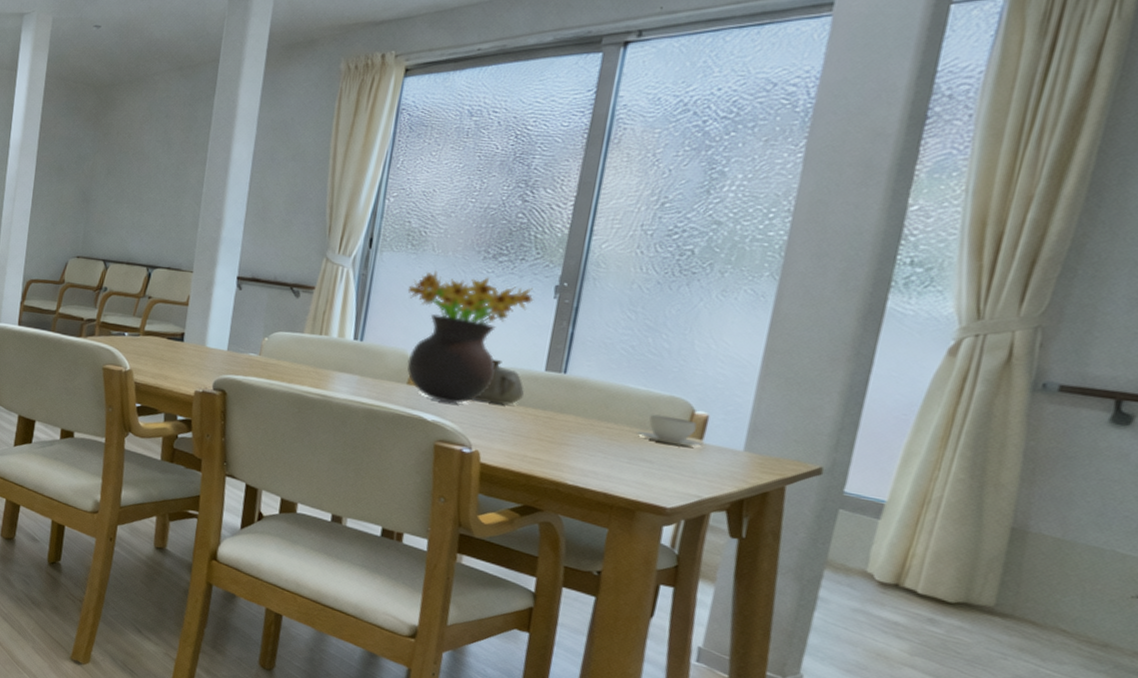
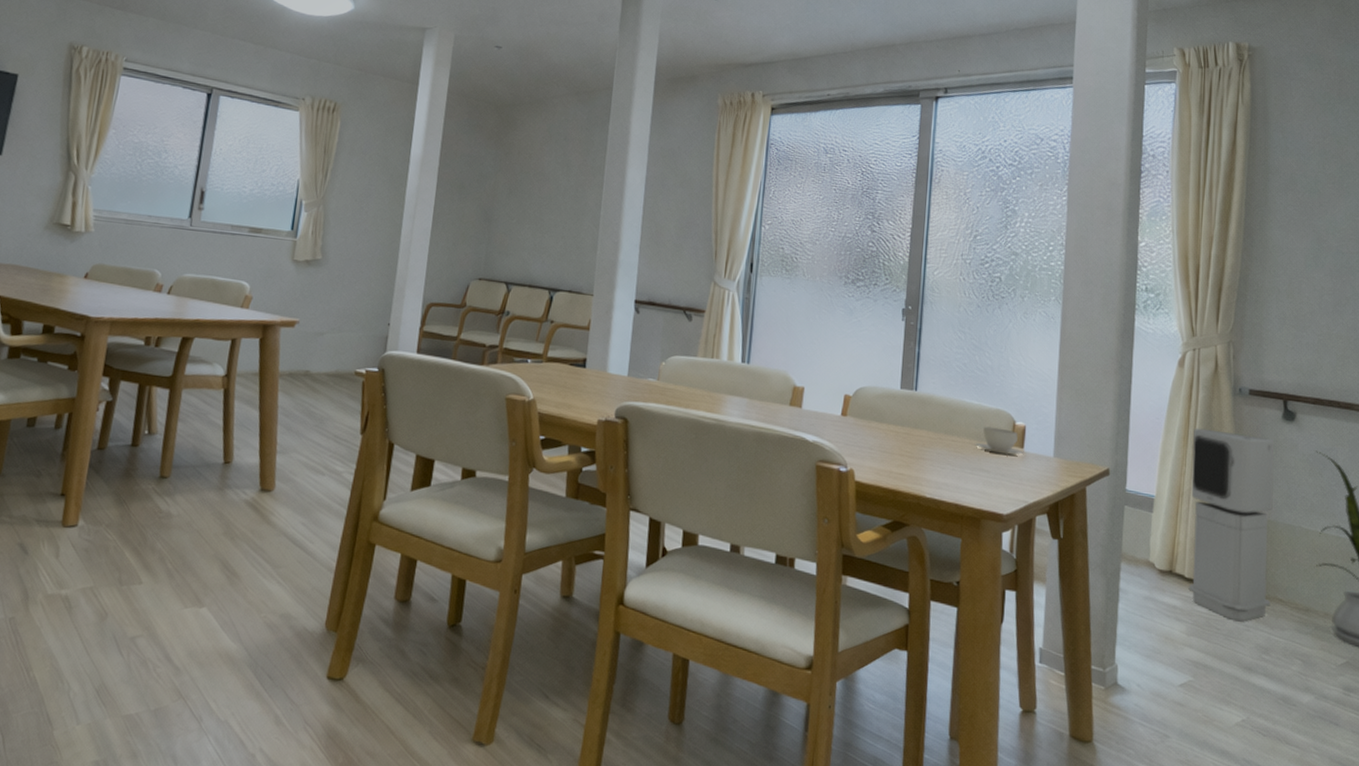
flower arrangement: present [407,269,534,404] -> none [785,293,887,423]
teapot: present [474,359,524,405] -> none [846,378,886,423]
air purifier: none [920,427,1089,649] -> present [1188,428,1275,622]

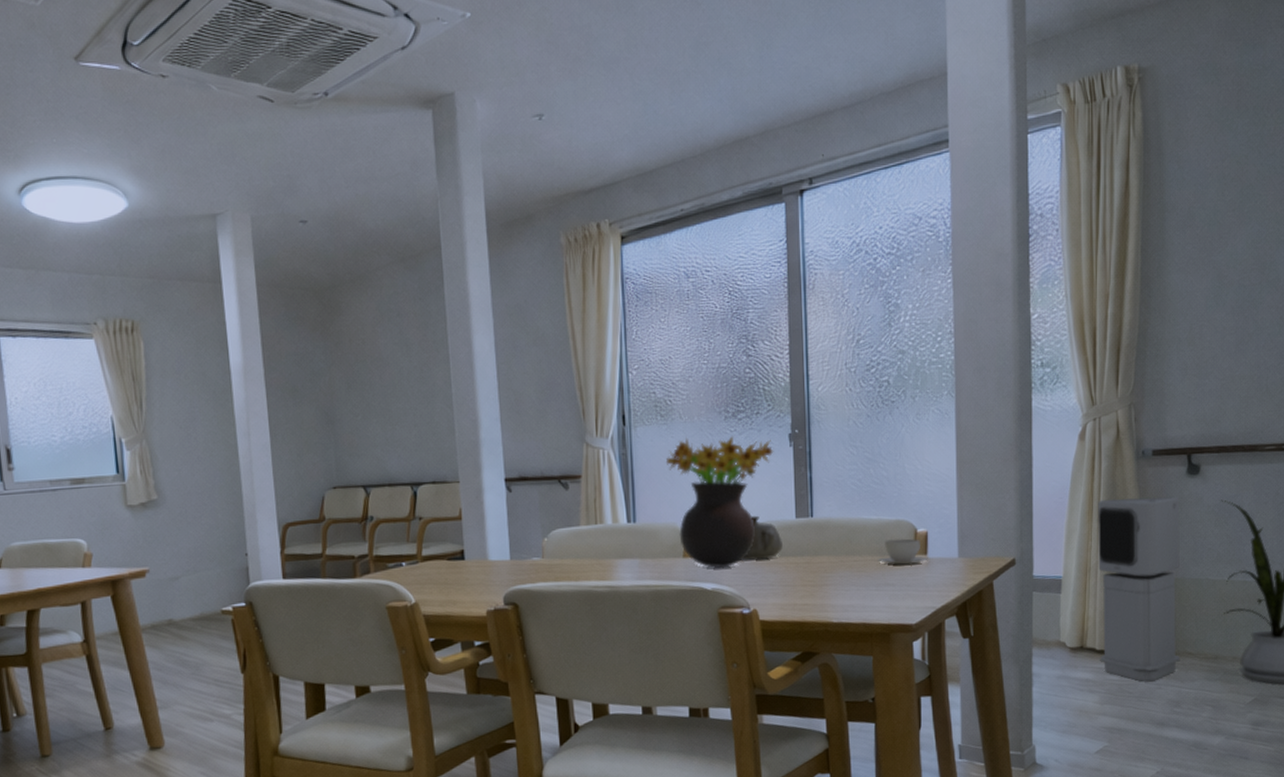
flower arrangement: none [785,293,887,423] -> present [665,436,774,568]
teapot: none [846,378,886,423] -> present [743,515,783,561]

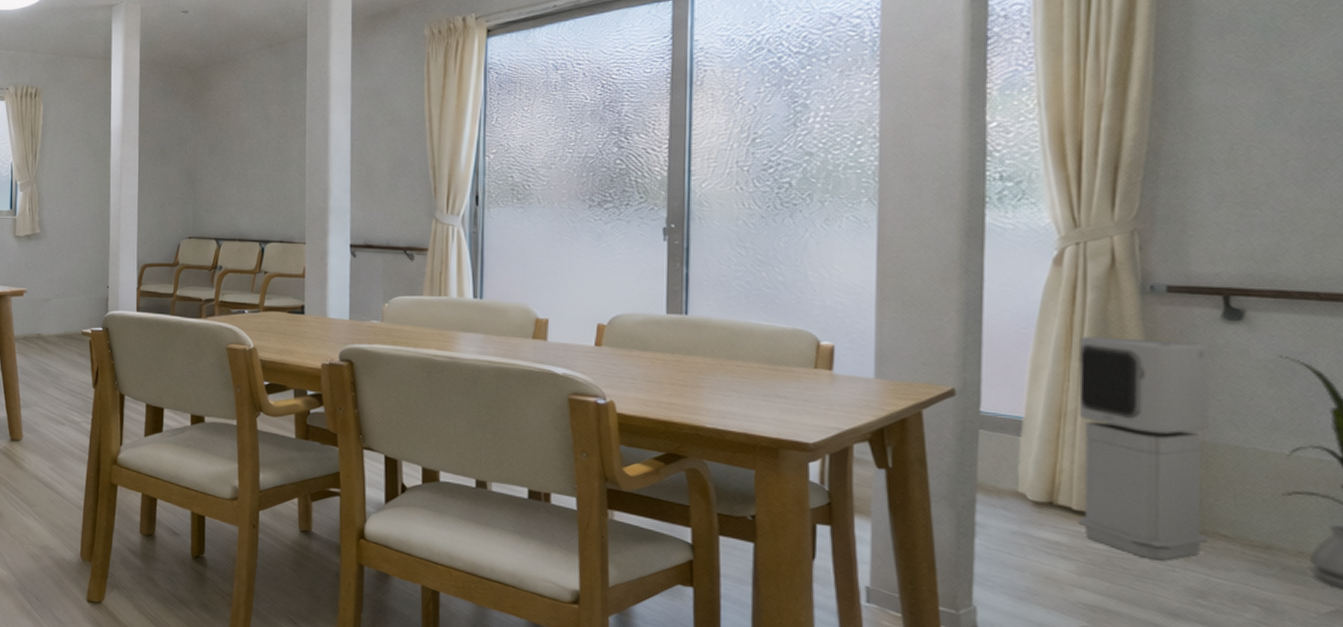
flower arrangement: present [665,436,774,568] -> none [519,221,645,355]
teapot: present [743,515,783,561] -> none [601,306,649,352]
teacup: present [878,538,928,565] -> none [767,348,834,379]

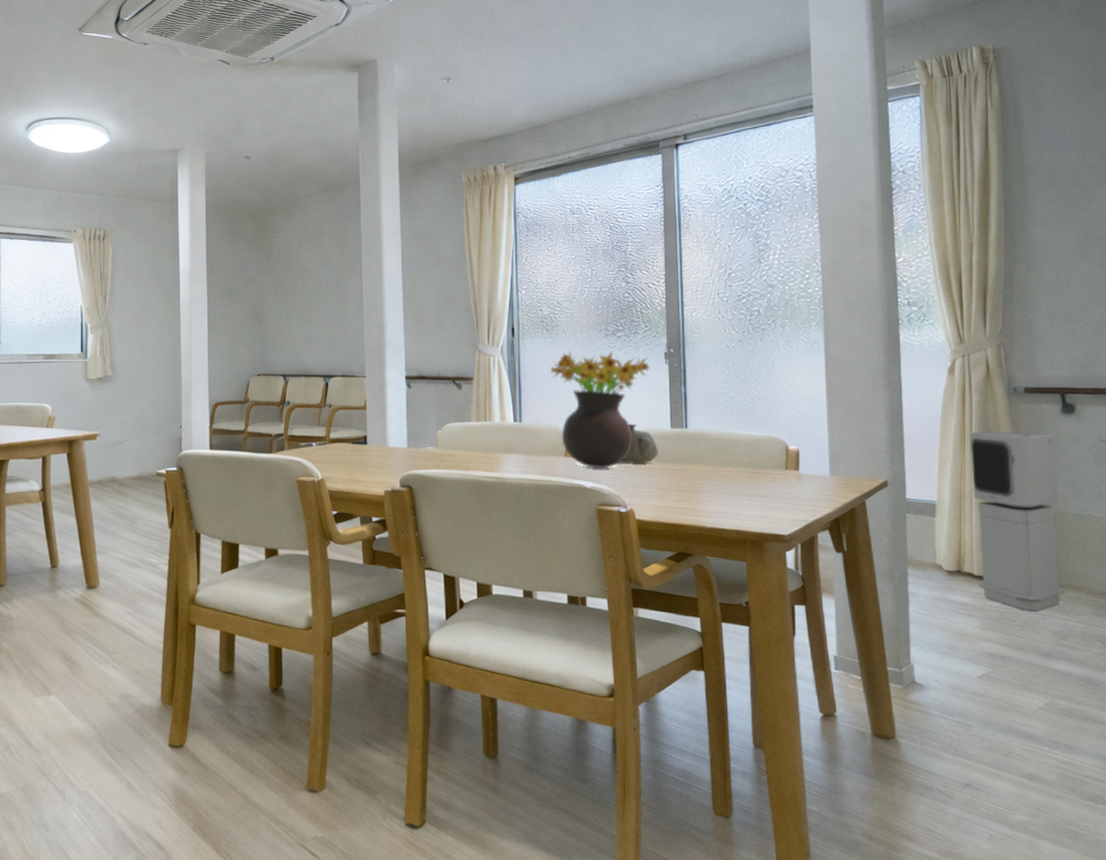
flower arrangement: none [519,221,645,355] -> present [550,350,651,469]
teapot: none [601,306,649,352] -> present [620,423,658,464]

